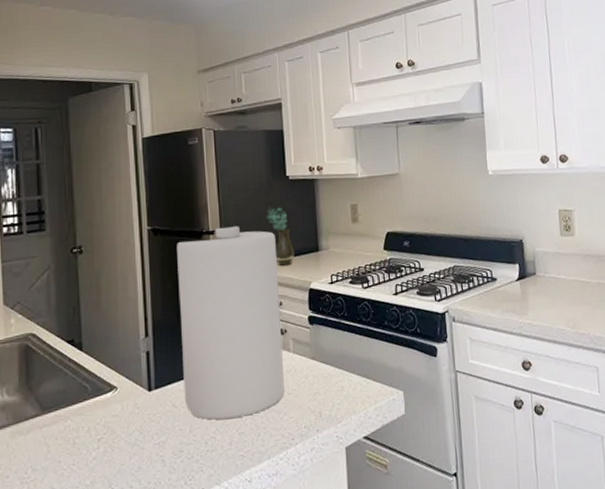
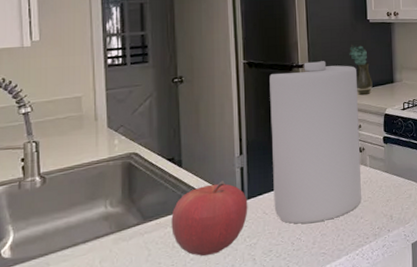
fruit: none [72,367,156,456] -> present [171,180,248,256]

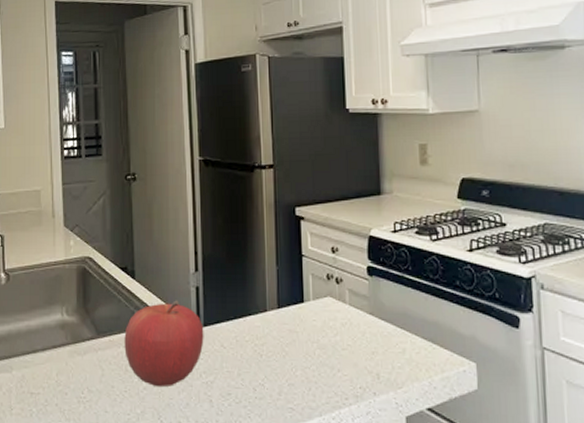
paper towel holder: present [269,61,361,224] -> none [228,161,339,367]
vase: present [349,44,373,96] -> none [323,140,353,209]

